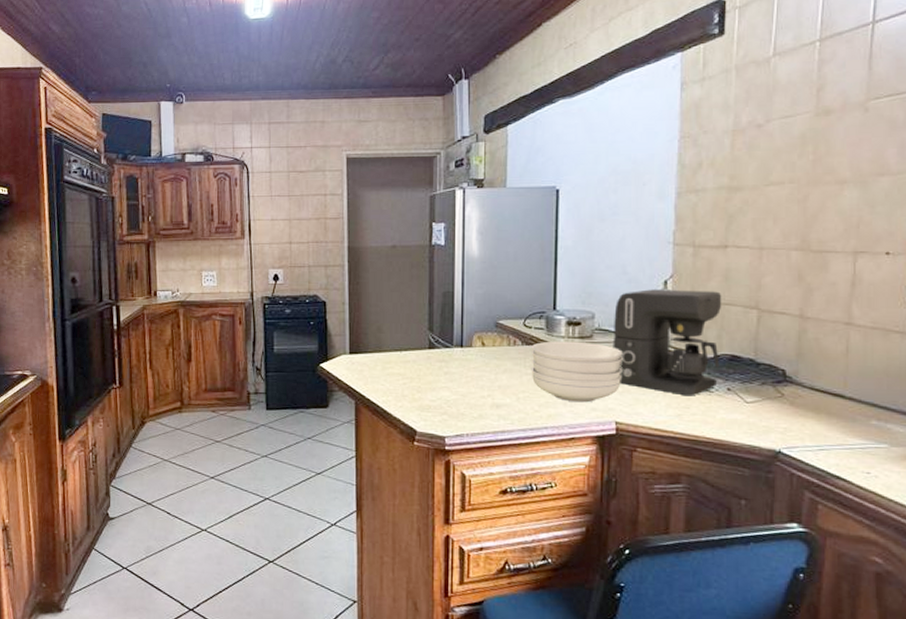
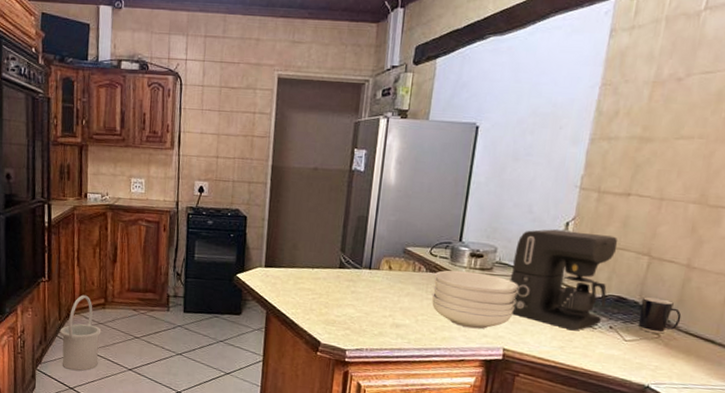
bucket: none [134,399,179,484] -> present [59,295,102,371]
mug: none [757,353,803,392] -> present [637,297,682,334]

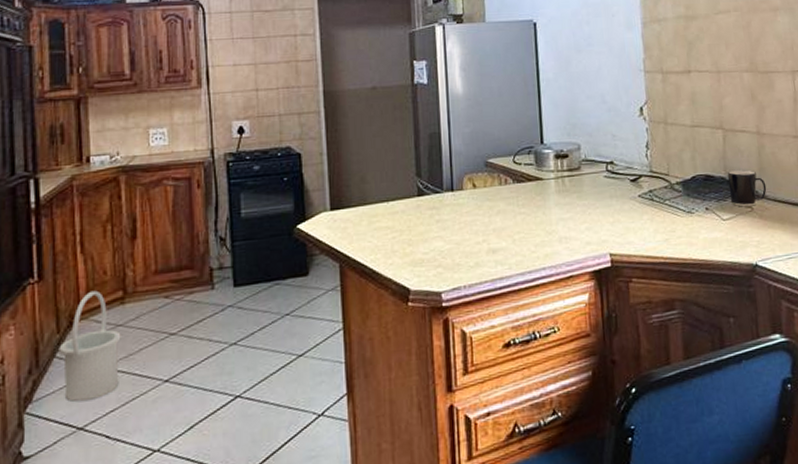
bowl: present [431,270,519,329] -> none [522,174,612,238]
coffee maker: present [510,229,618,331] -> none [598,114,697,220]

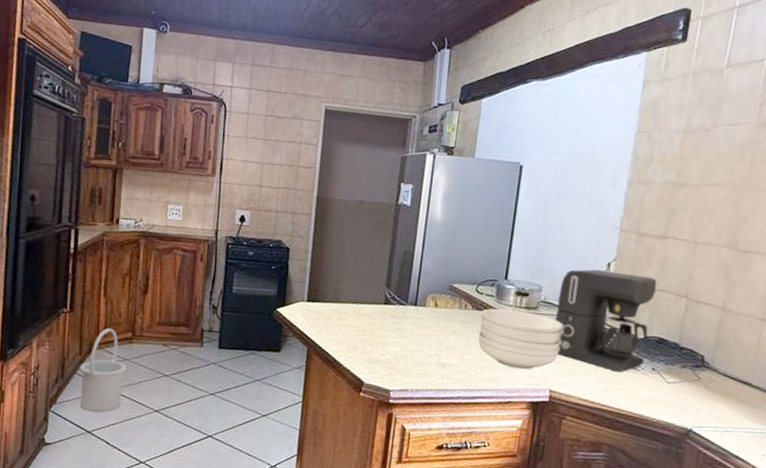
bowl: none [522,174,612,238] -> present [478,308,564,370]
coffee maker: none [598,114,697,220] -> present [555,269,657,373]
mug: present [727,170,767,207] -> none [678,338,719,376]

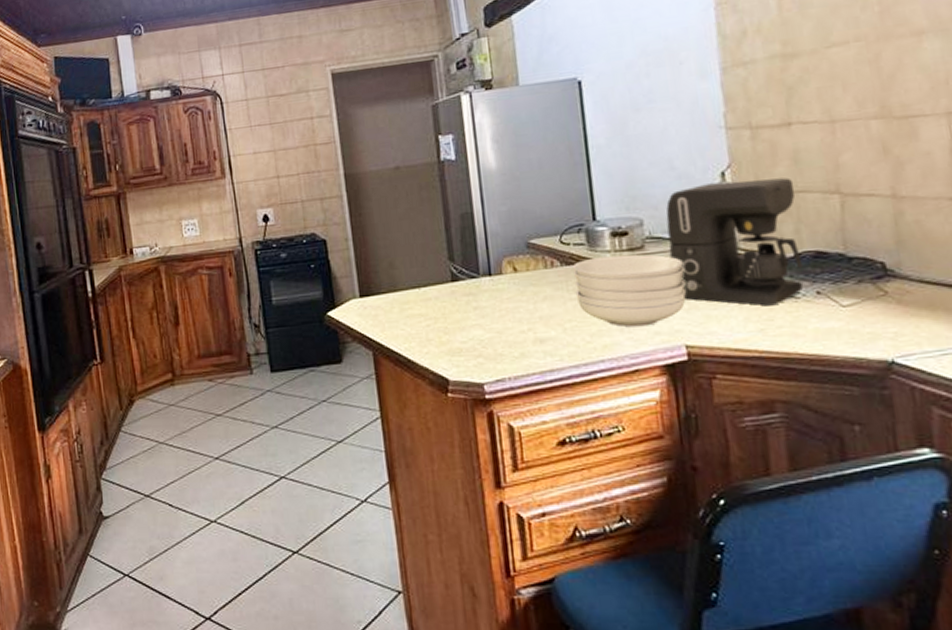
bucket: present [79,328,127,413] -> none [123,372,176,473]

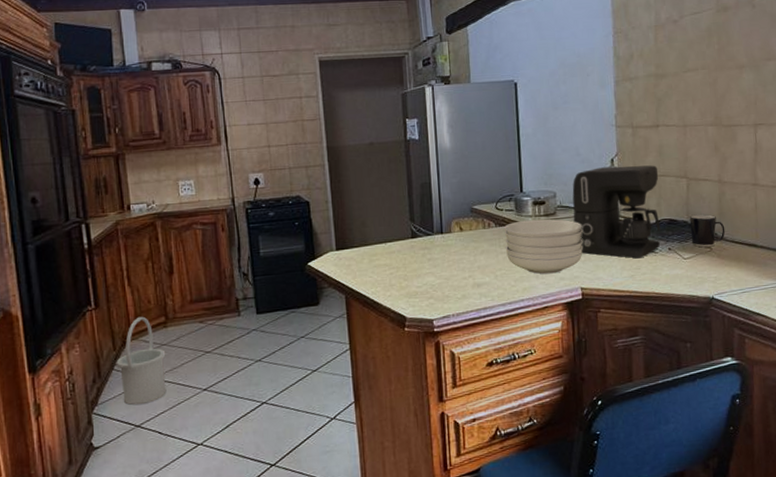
bucket: none [123,372,176,473] -> present [116,316,167,406]
mug: none [847,243,908,290] -> present [689,214,725,248]

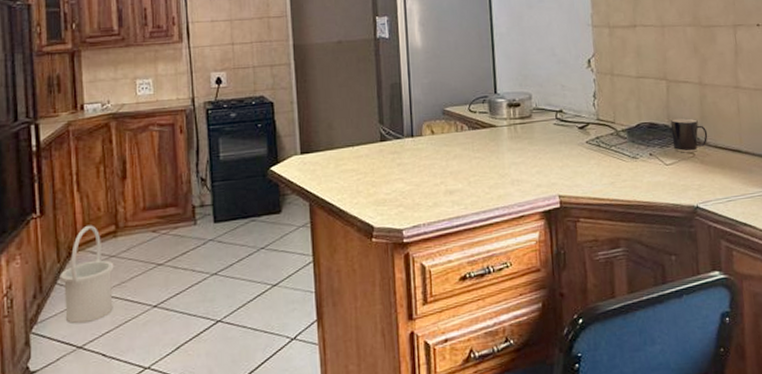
bowl: present [503,218,584,274] -> none [477,121,561,181]
coffee maker: present [572,165,661,259] -> none [548,66,641,164]

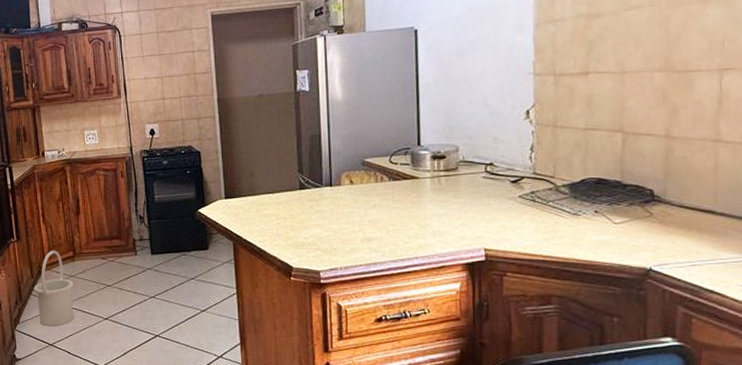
mug: present [670,118,708,153] -> none [623,174,672,212]

